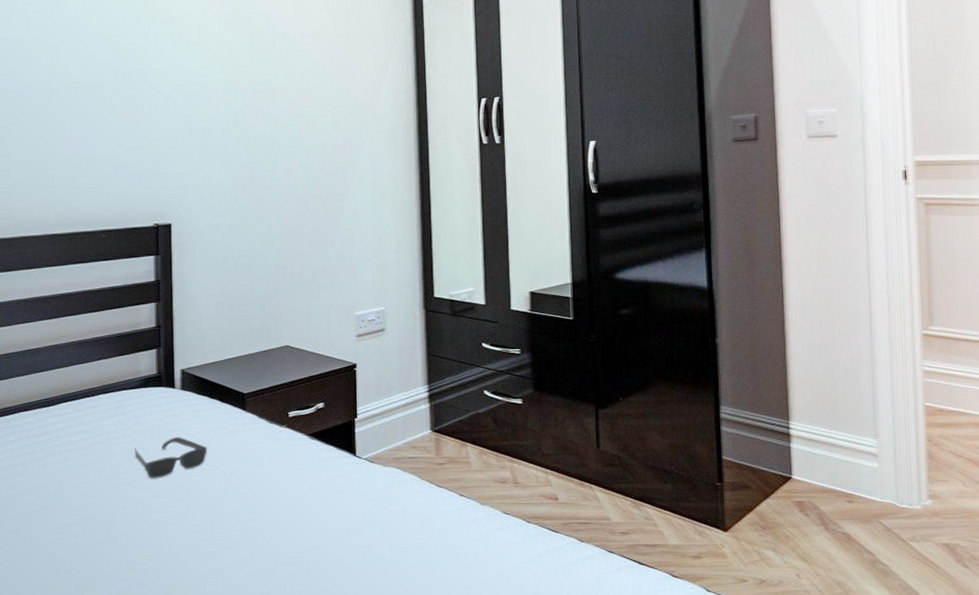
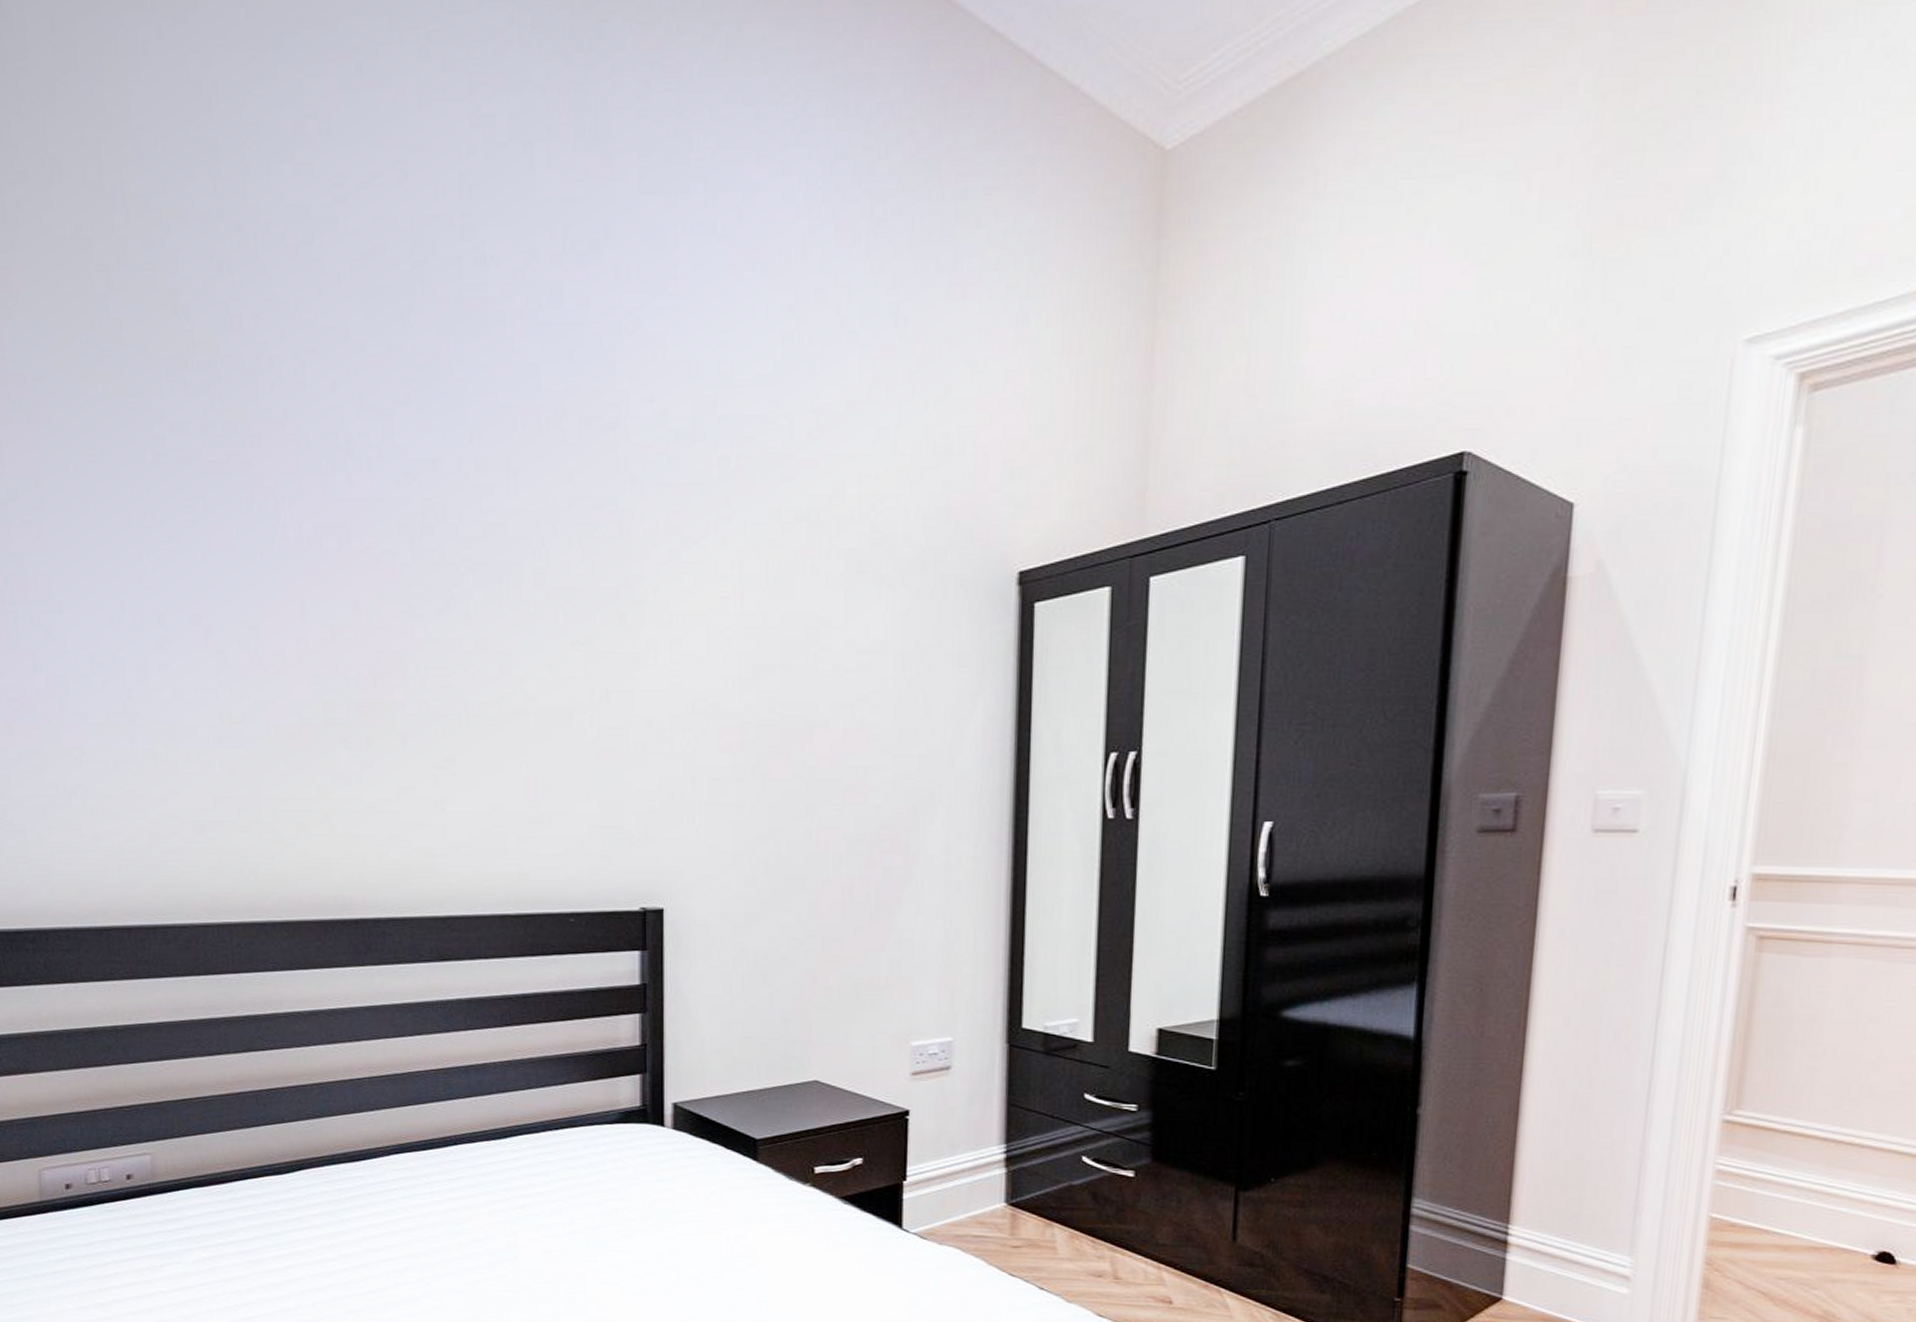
glasses: present [134,436,207,478] -> none [610,1188,705,1238]

